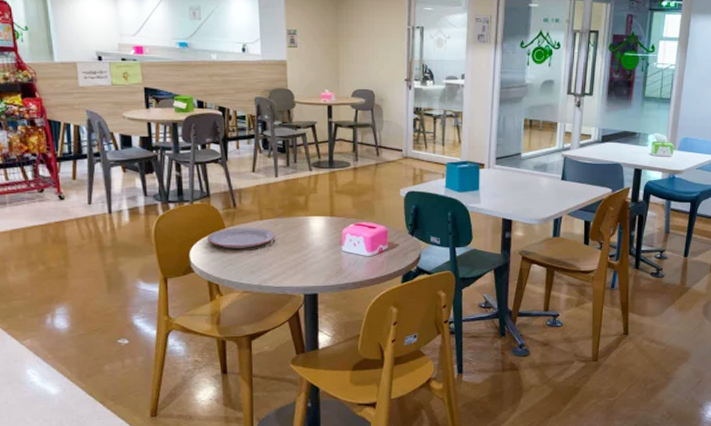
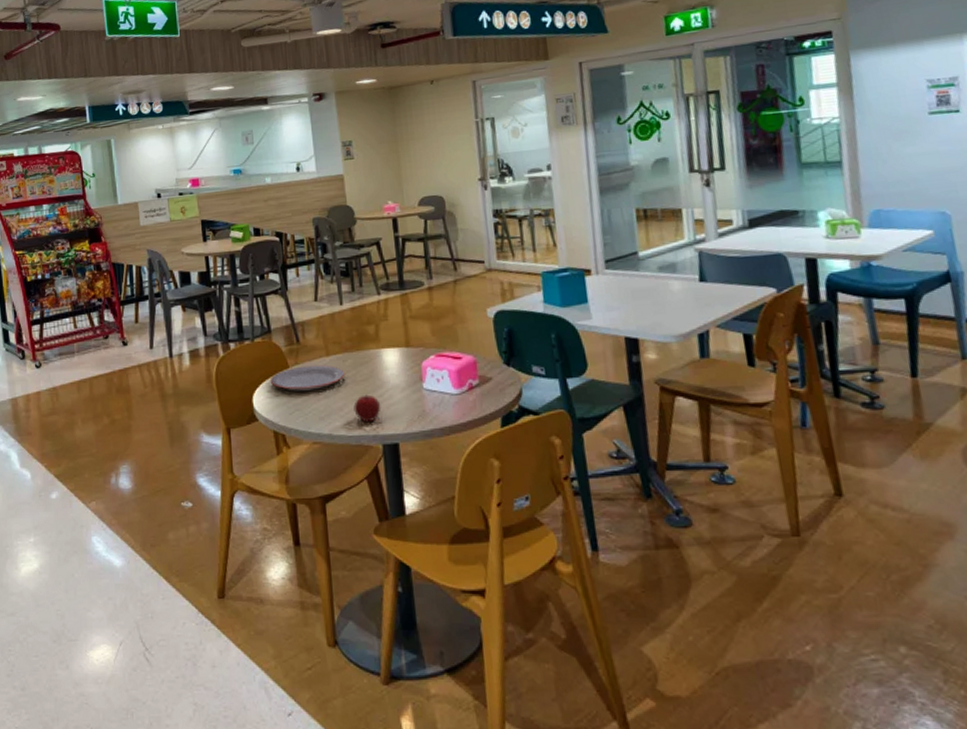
apple: none [281,253,305,277] -> present [353,394,381,423]

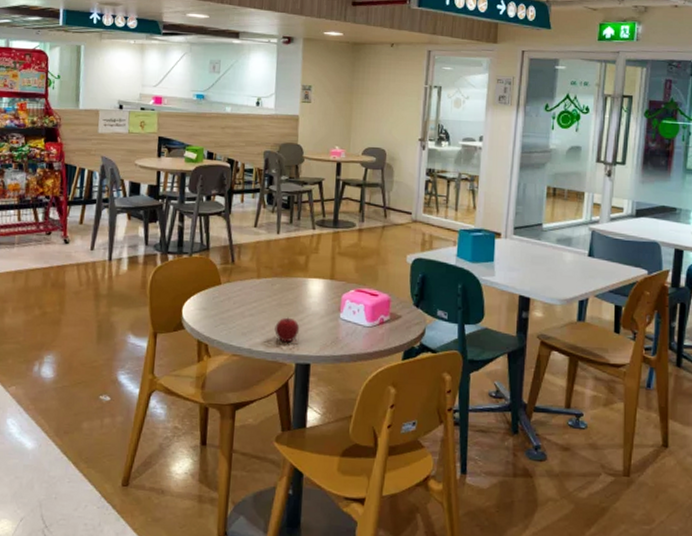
plate: present [270,365,345,391] -> none [201,284,272,308]

